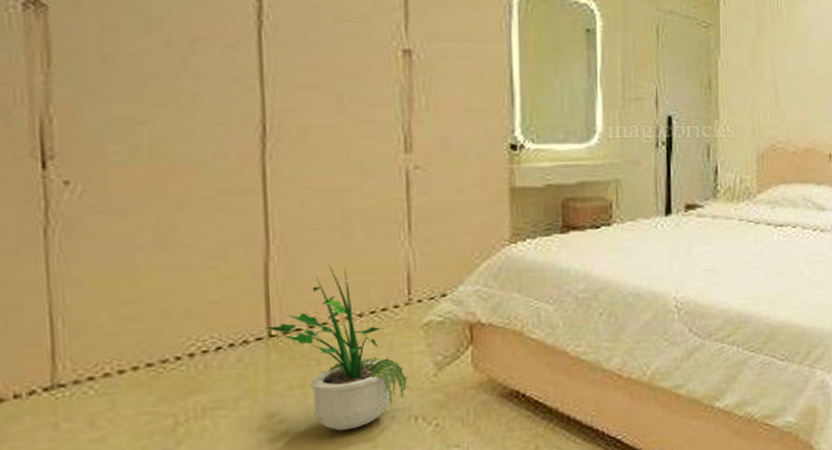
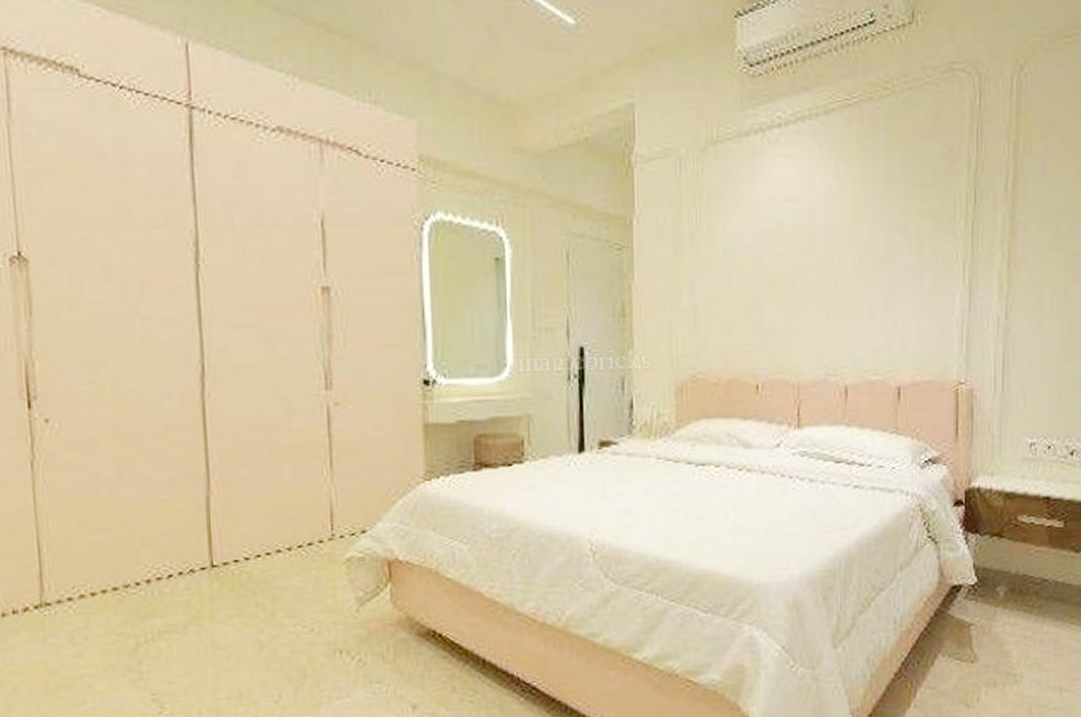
potted plant: present [264,264,409,431] -> none [207,498,333,660]

